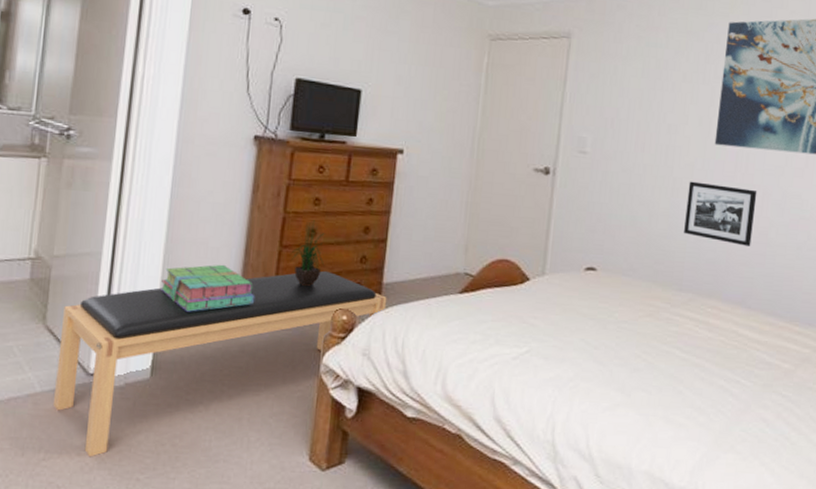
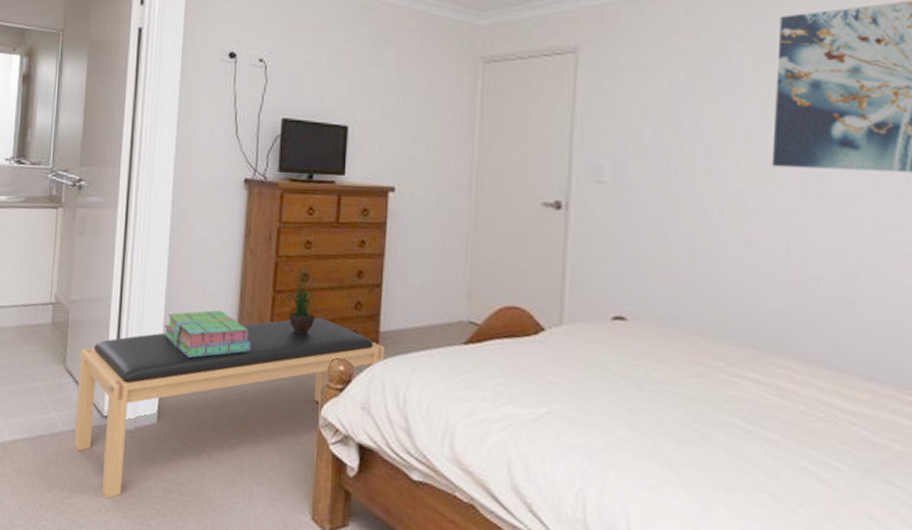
picture frame: present [684,181,757,246] -> none [738,212,837,292]

